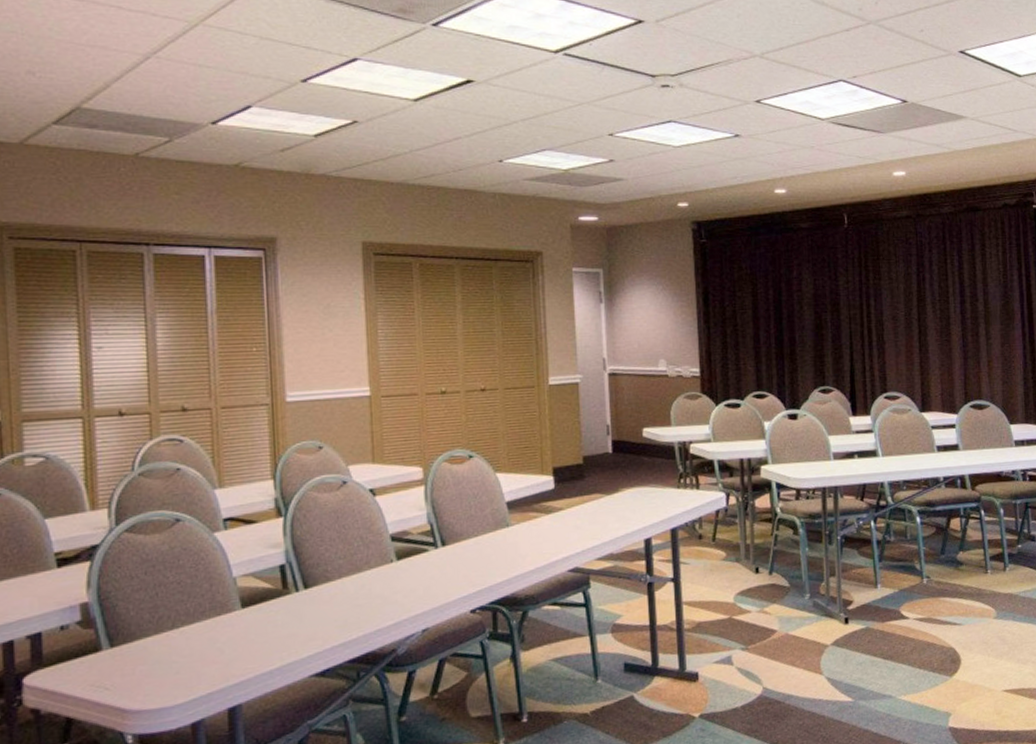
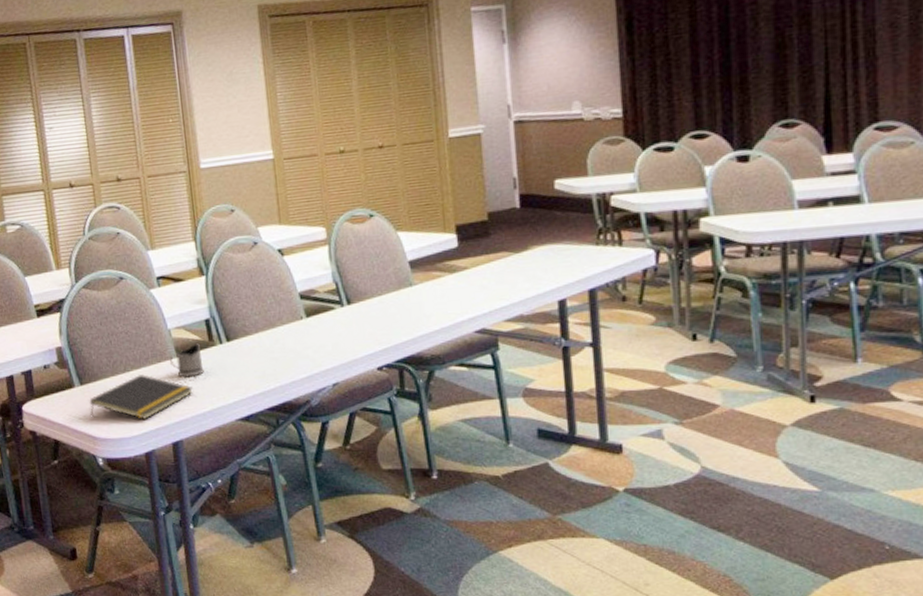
notepad: none [121,631,259,687] -> present [89,375,193,419]
tea glass holder: none [233,592,274,632] -> present [170,343,204,378]

